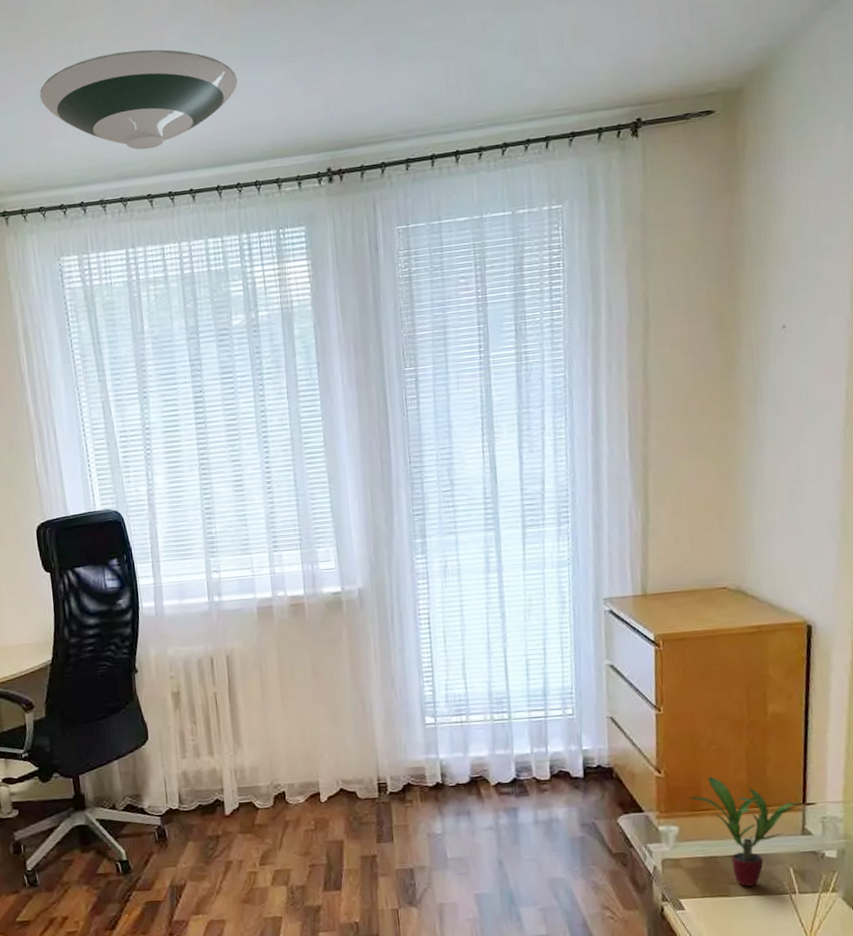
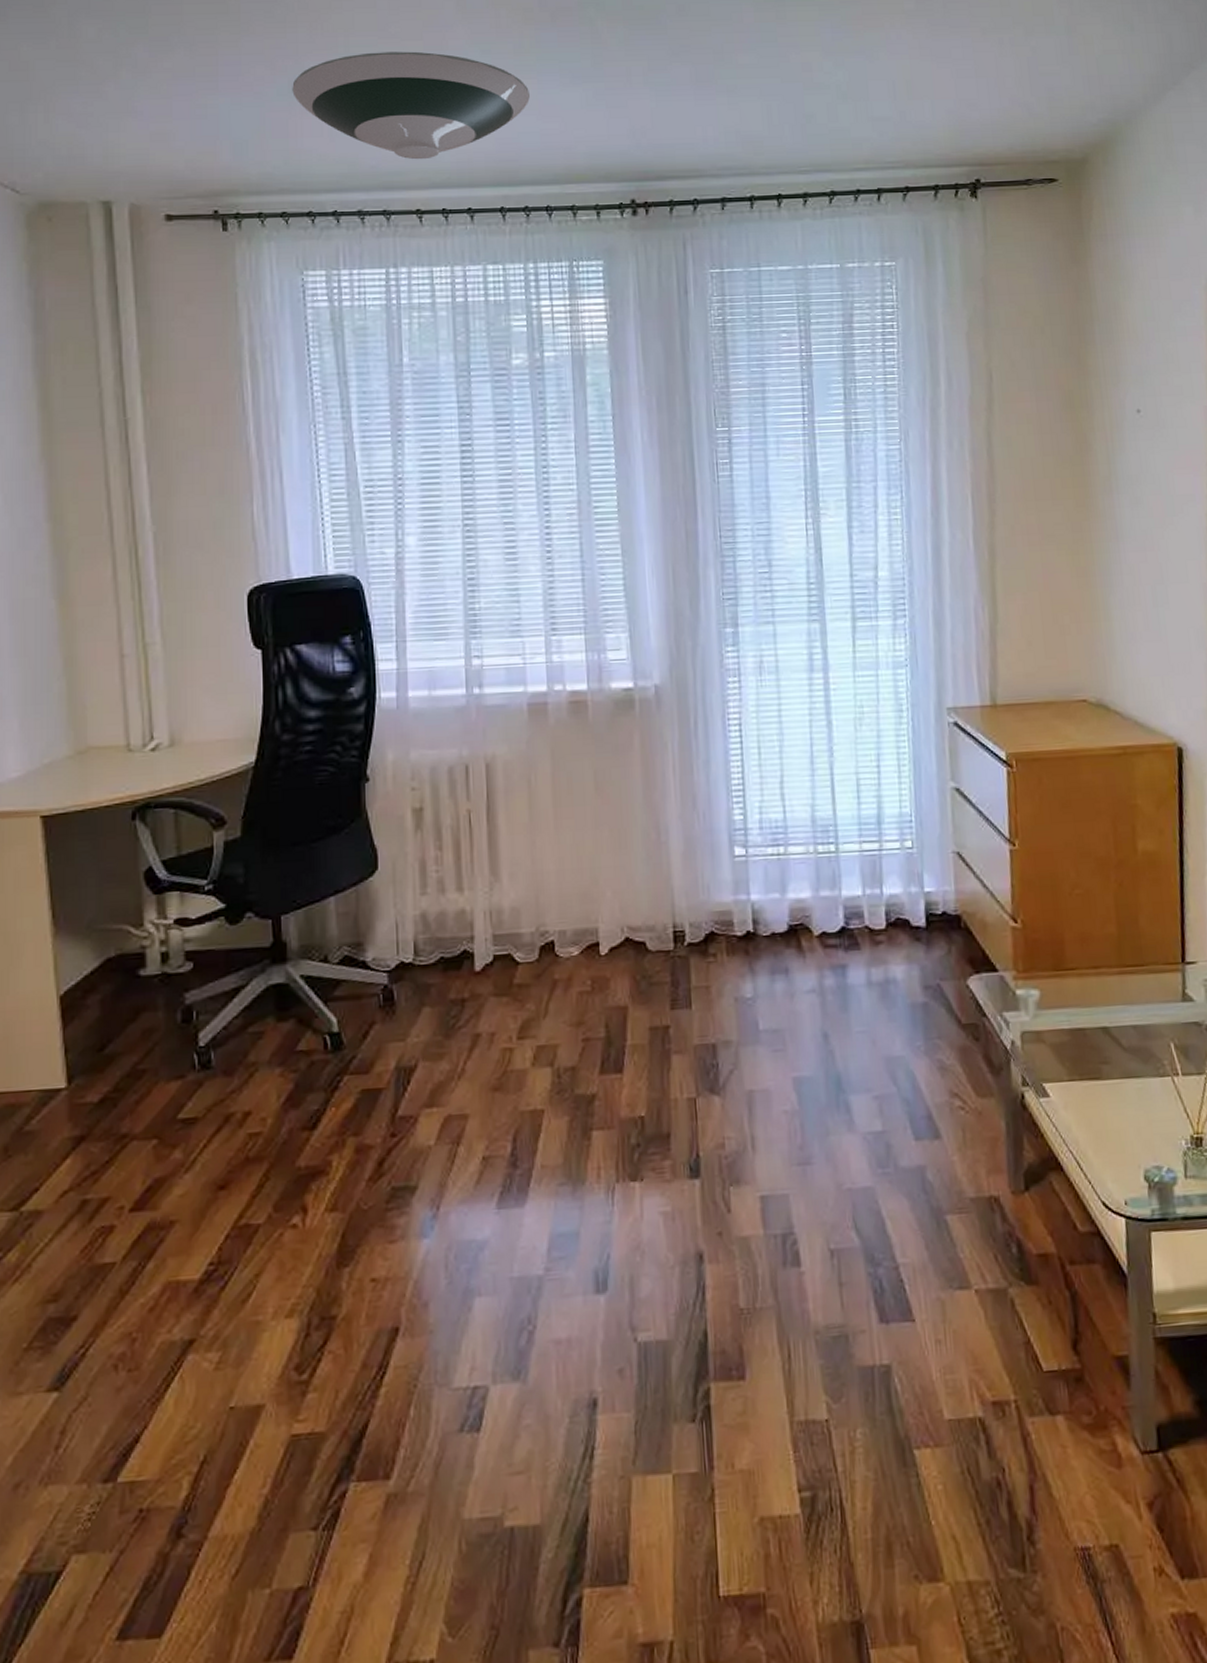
potted plant: present [688,776,804,887] -> none [1050,927,1183,1067]

